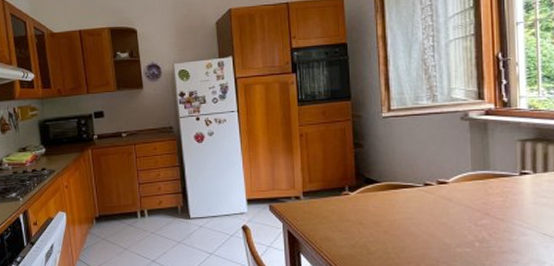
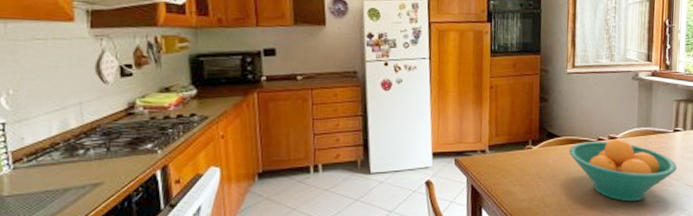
fruit bowl: none [391,183,528,252] -> present [569,138,677,202]

